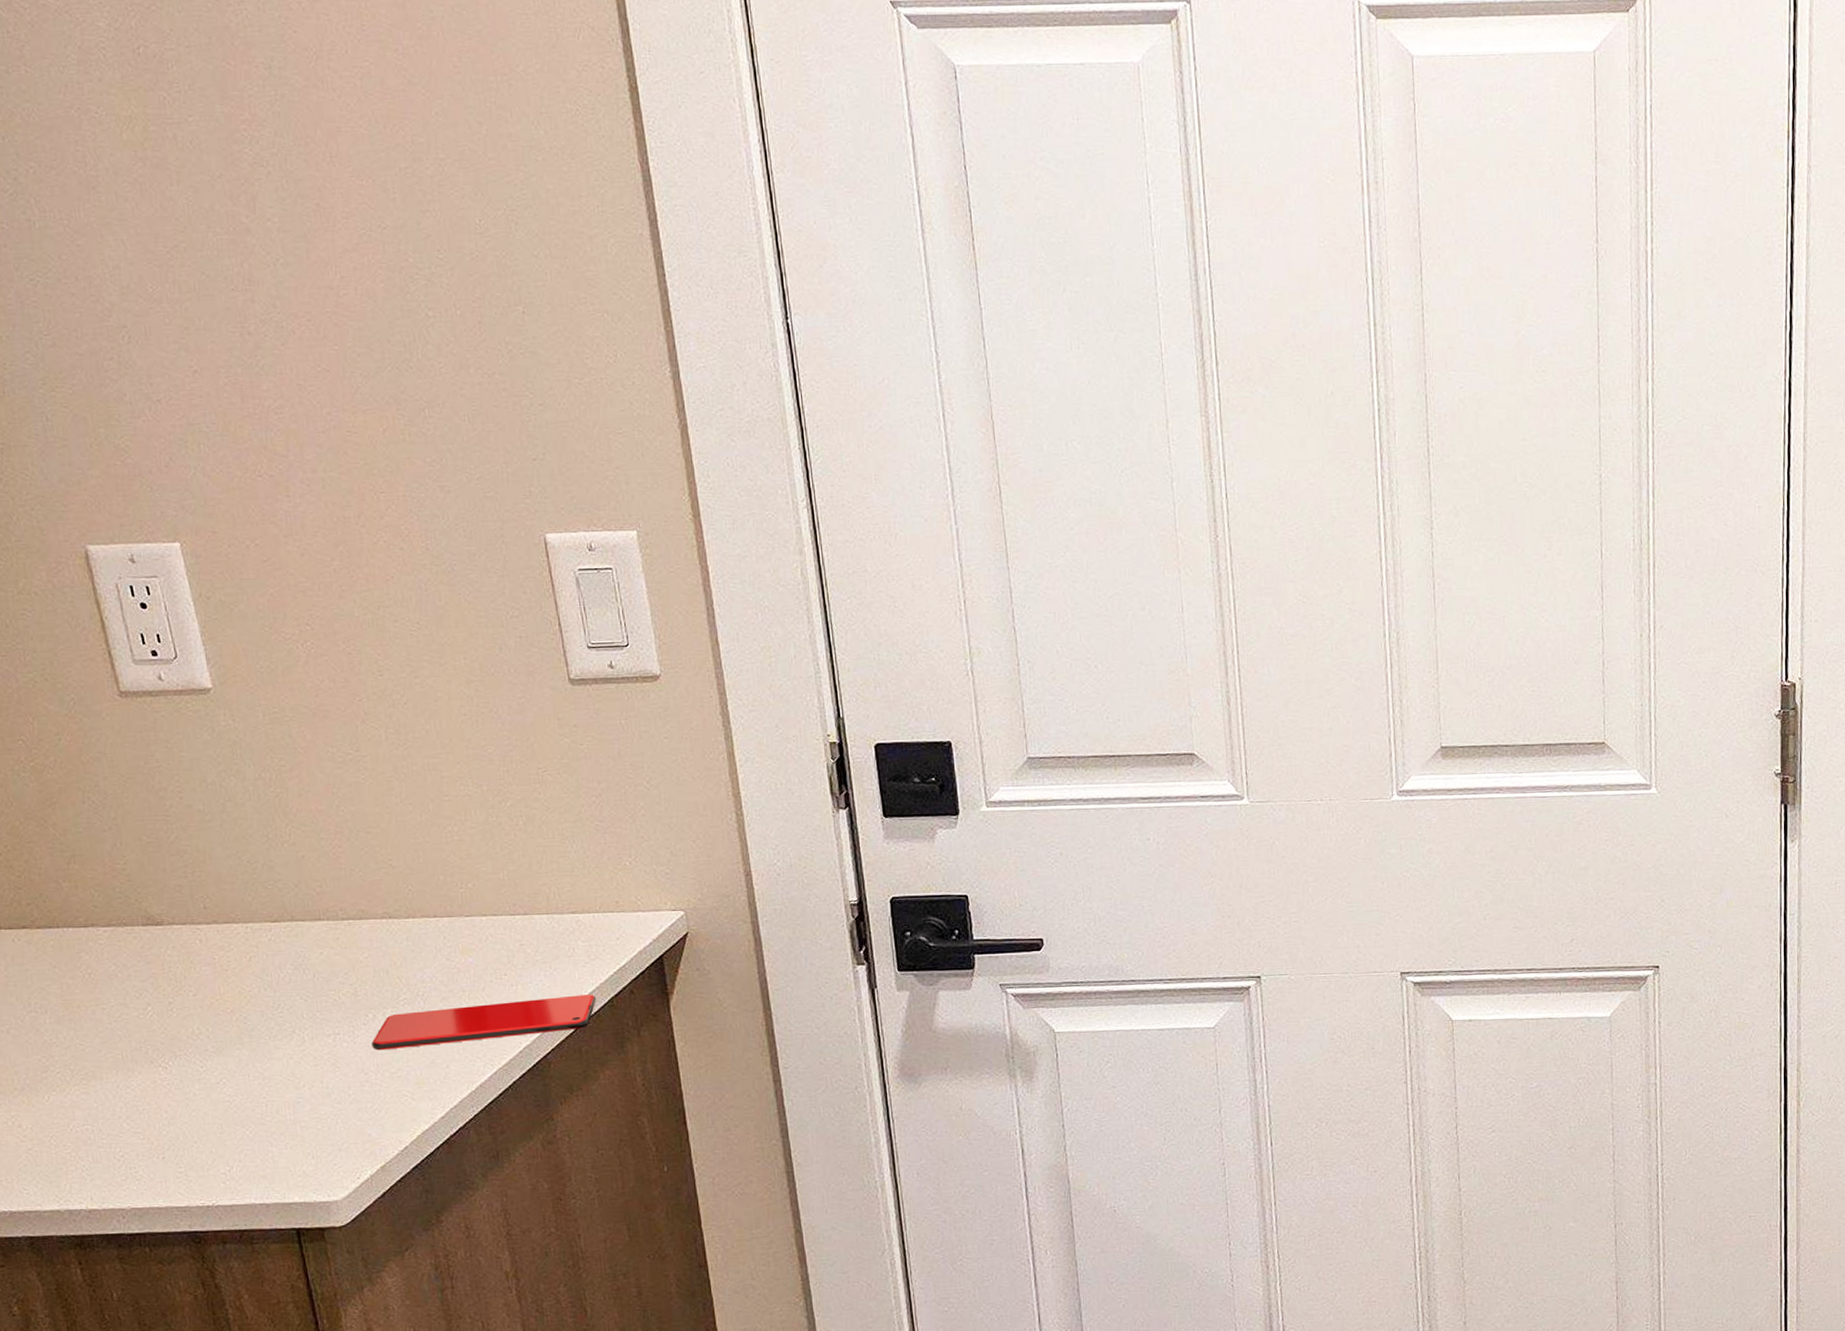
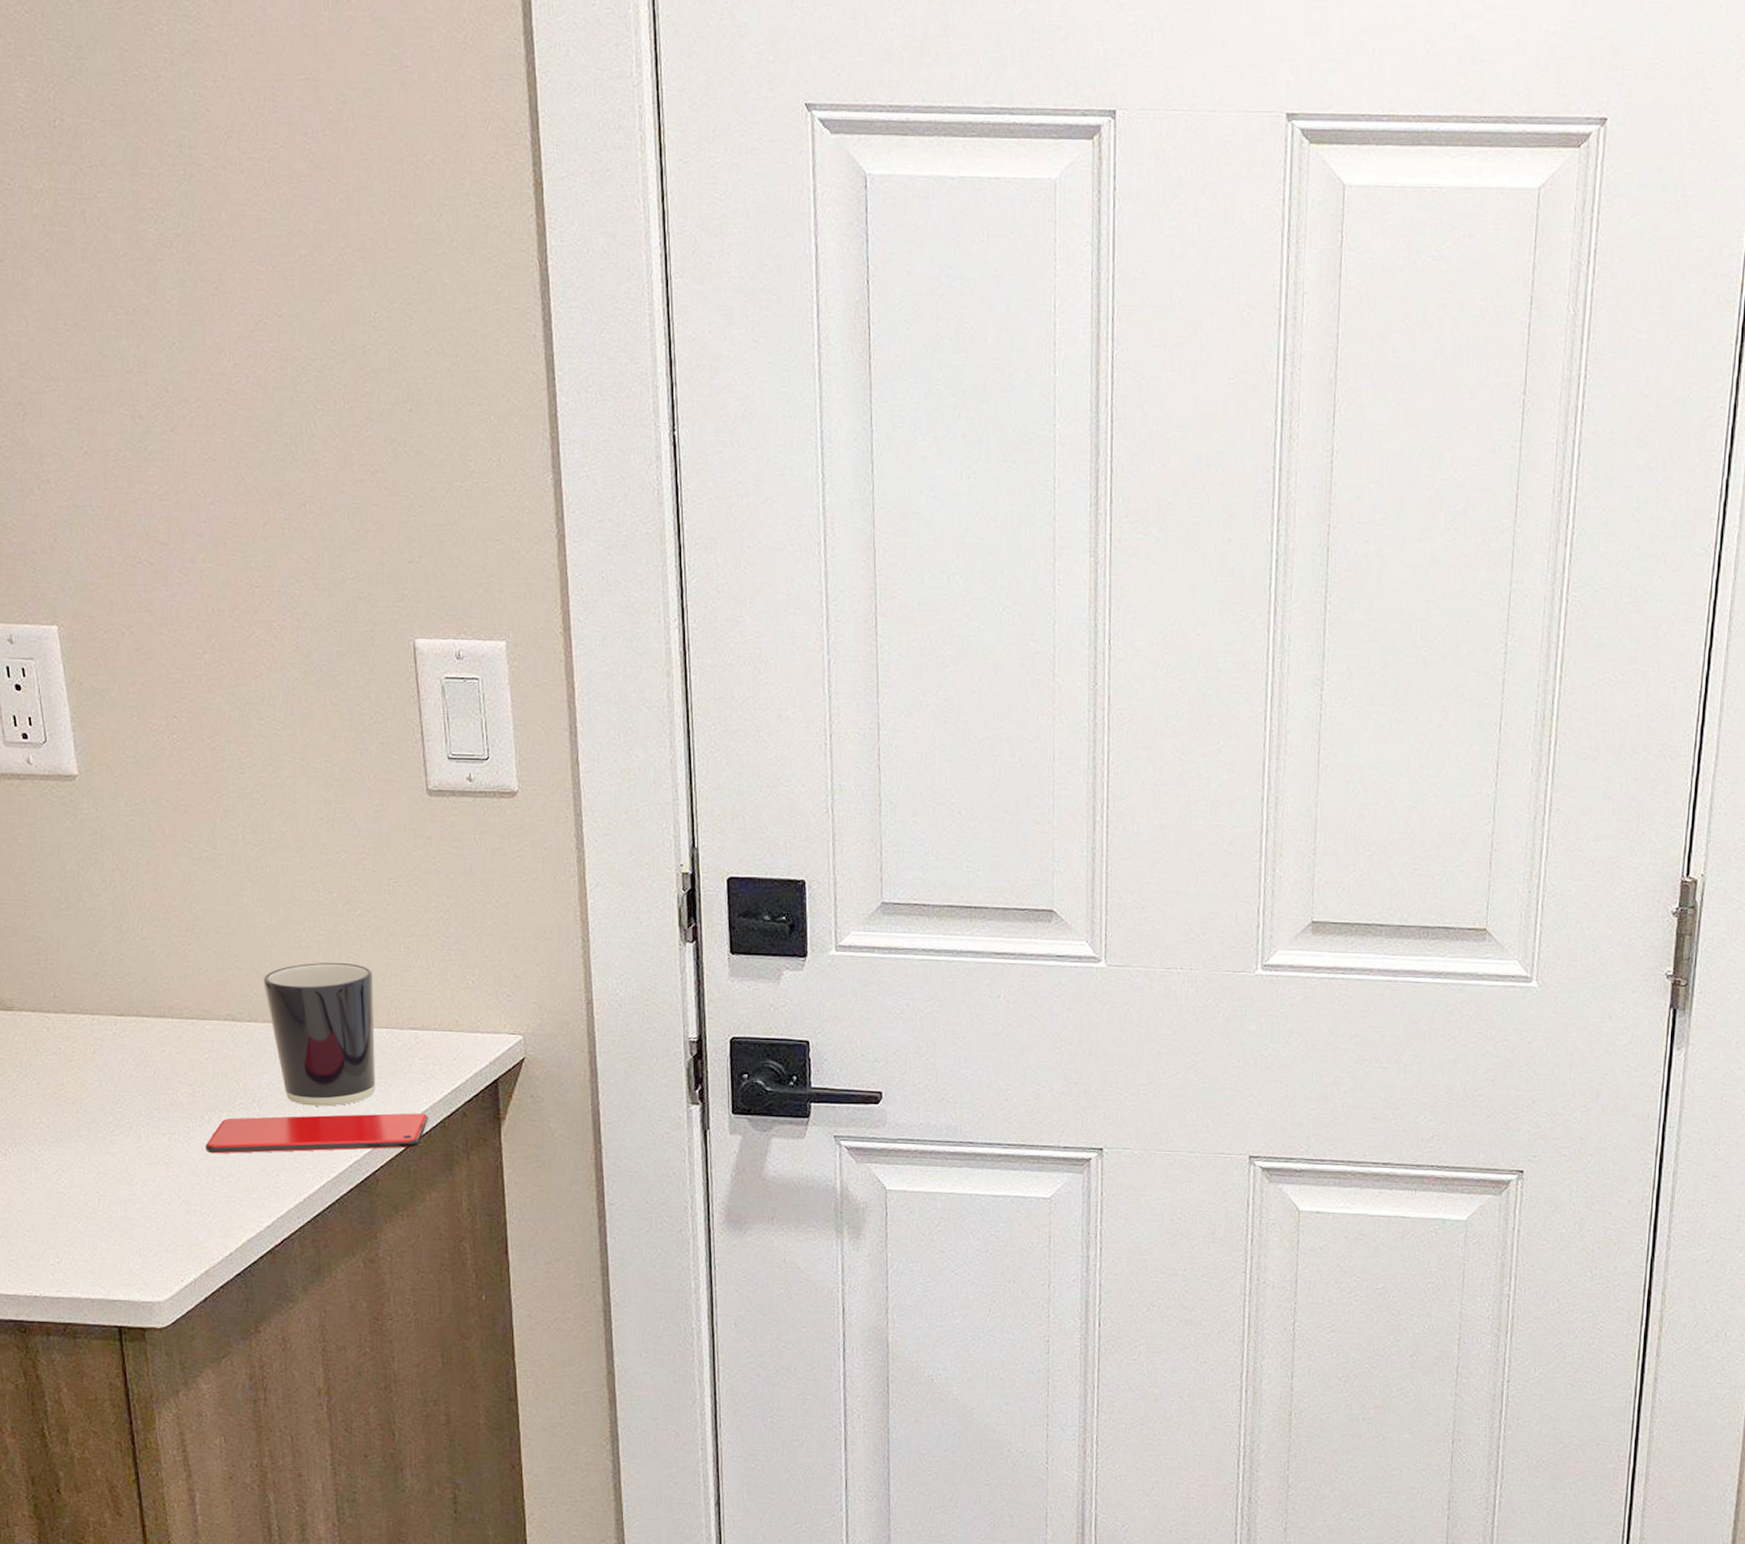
mug: none [418,853,541,996] -> present [263,962,376,1107]

